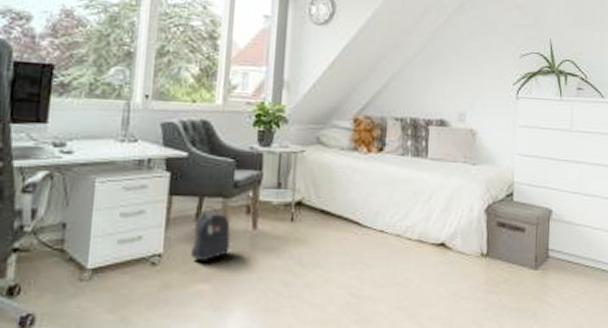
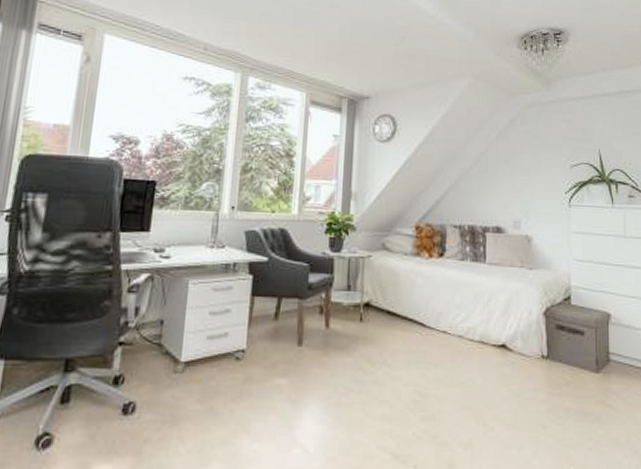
backpack: present [190,207,231,262] -> none [269,307,306,358]

